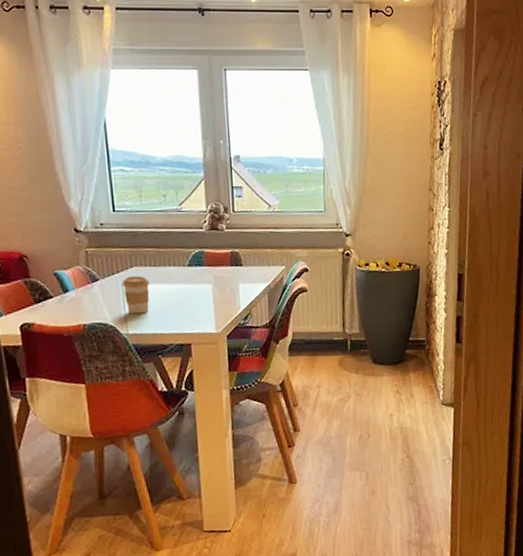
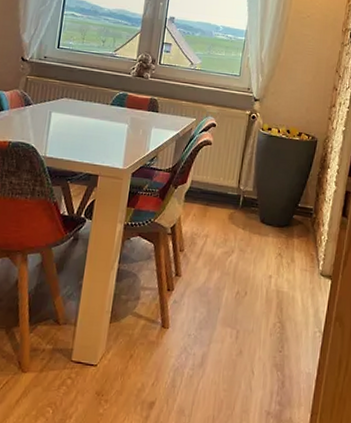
coffee cup: present [122,276,150,314] -> none [49,105,75,141]

